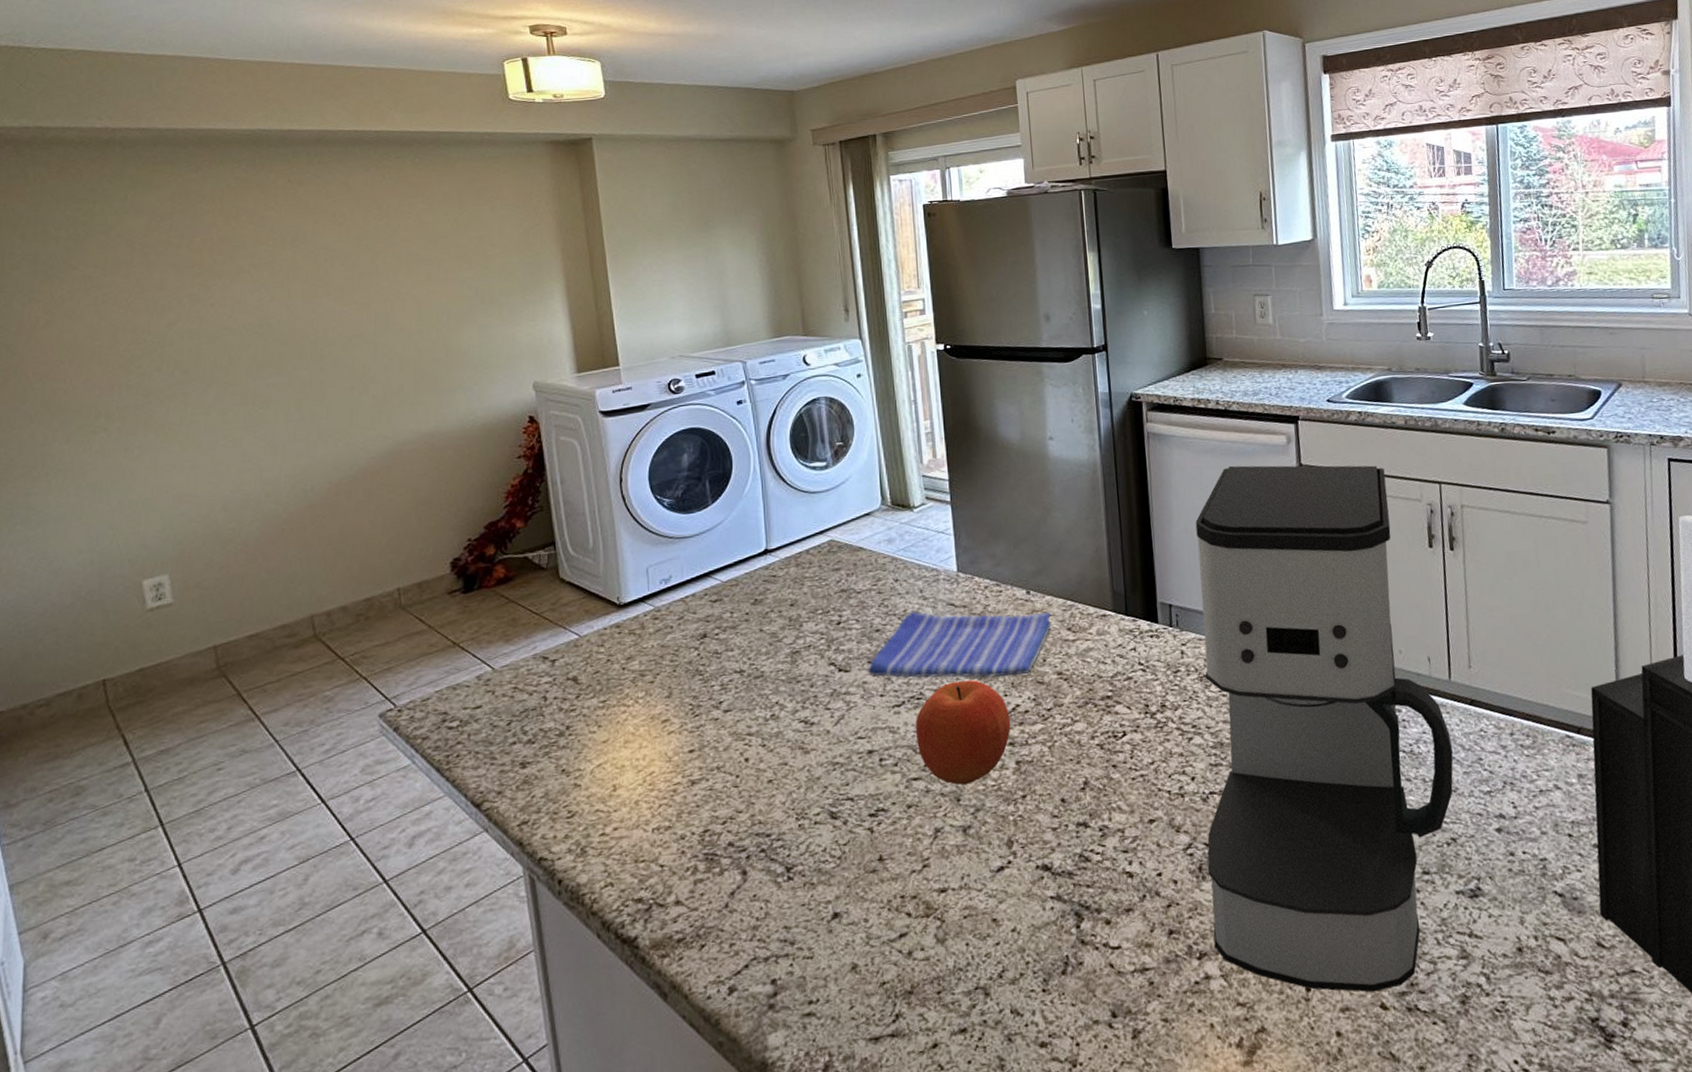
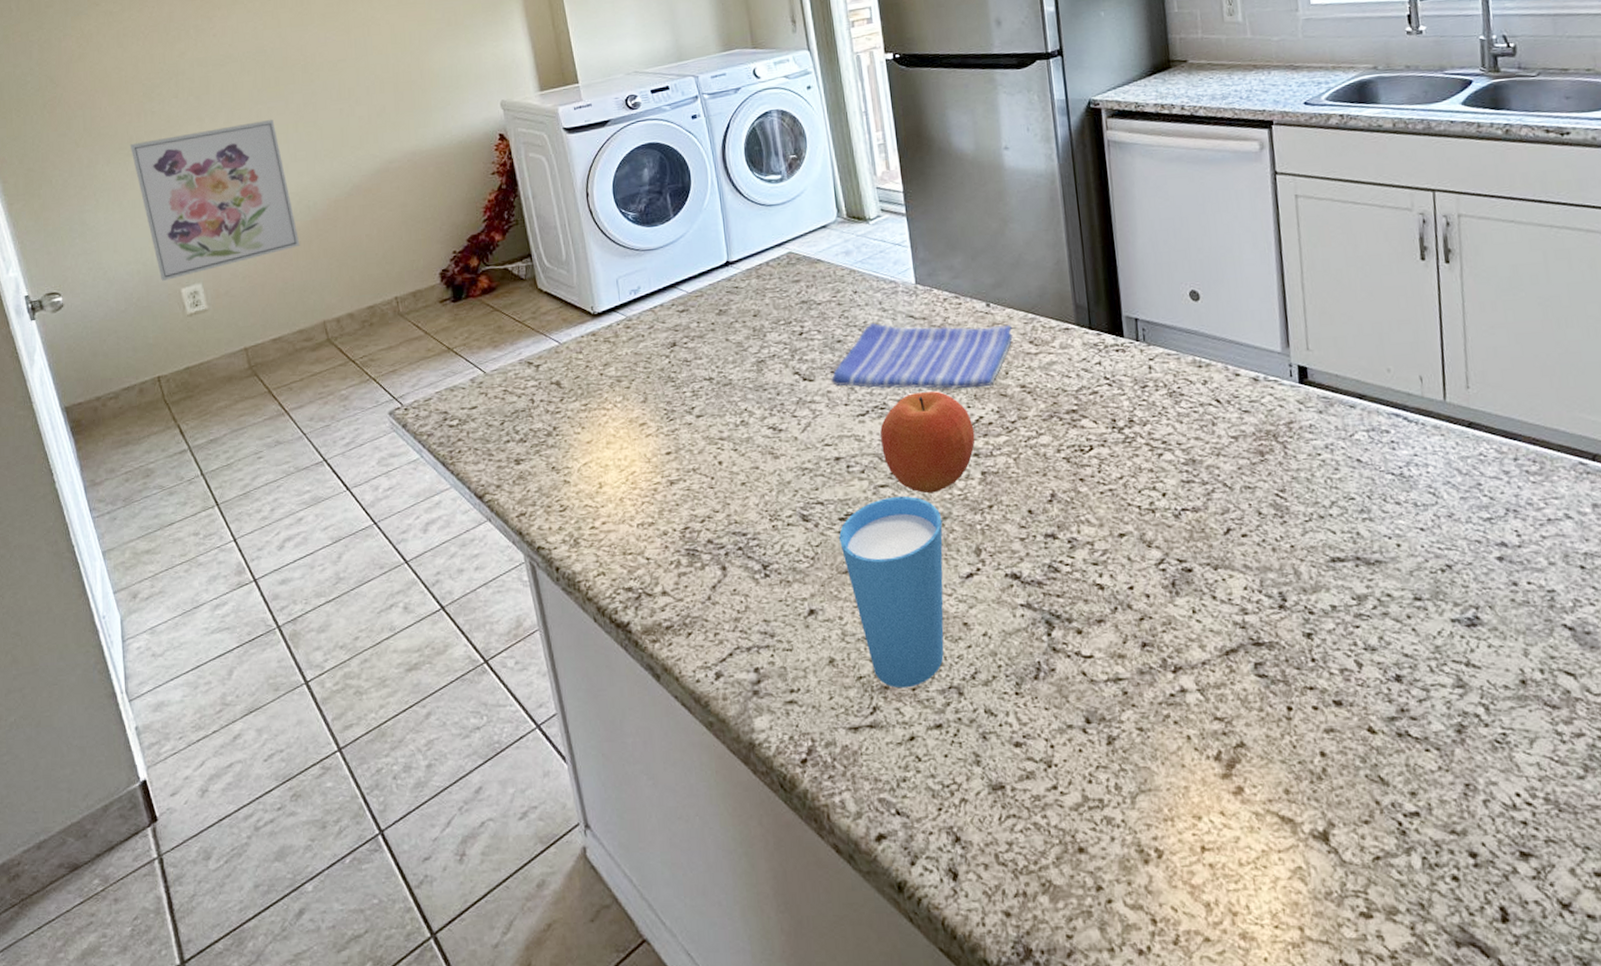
wall art: none [96,396,291,573] -> present [129,119,300,282]
cup: none [867,788,975,993] -> present [838,495,944,689]
coffee maker: present [1195,465,1454,993] -> none [1161,172,1449,716]

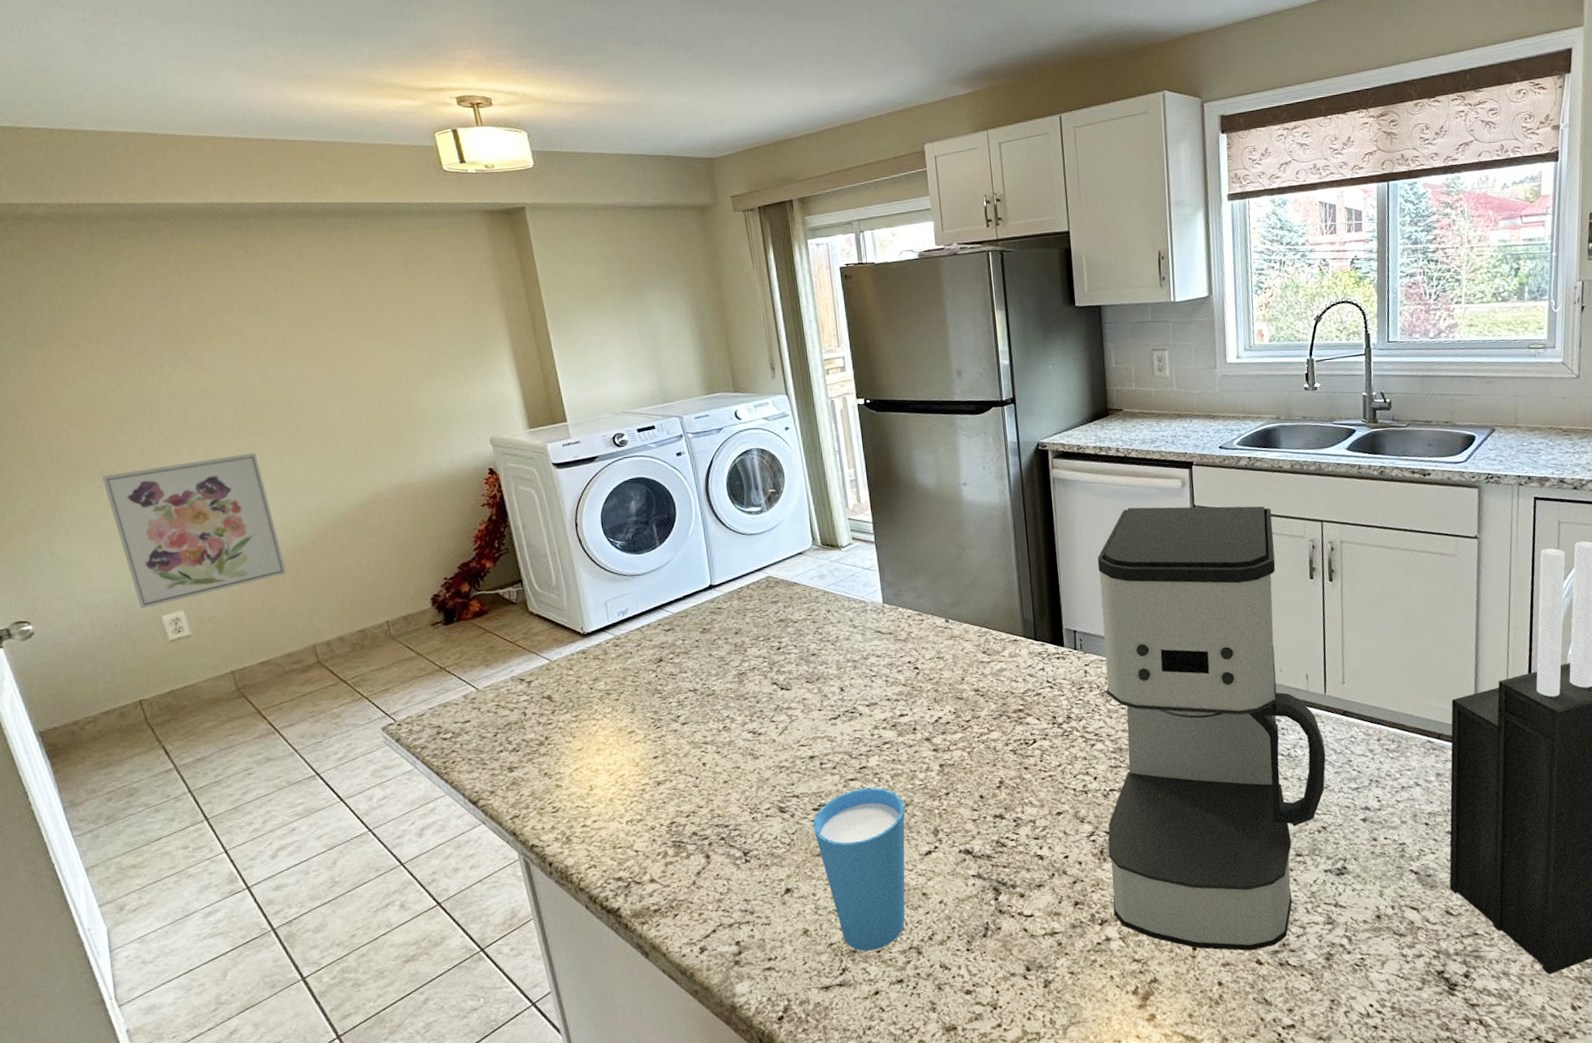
dish towel: present [831,322,1014,390] -> none [806,637,970,696]
fruit: present [880,391,975,494] -> none [850,696,935,785]
coffee maker: none [1161,172,1449,716] -> present [1097,506,1326,951]

